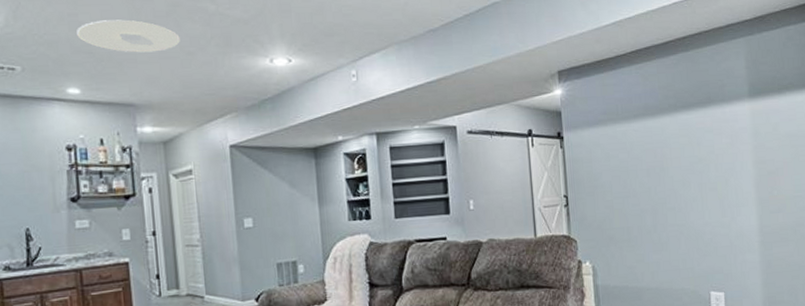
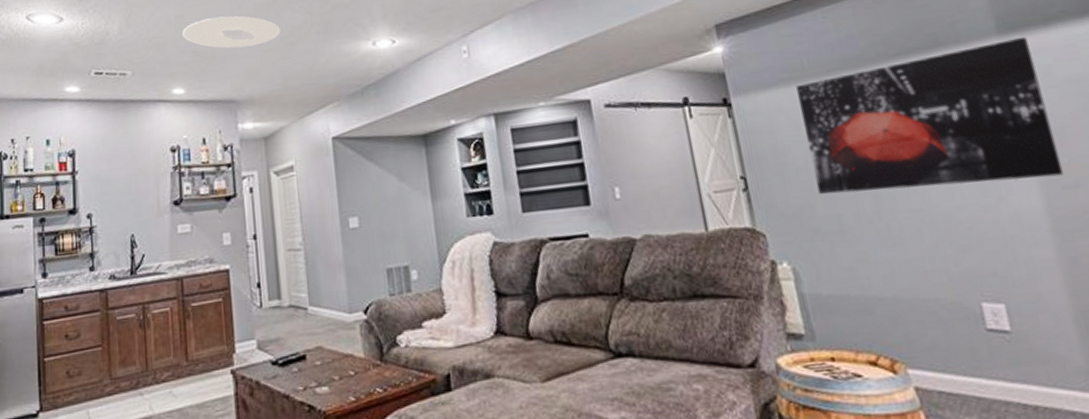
wall art: none [611,100,773,211] -> present [796,36,1064,194]

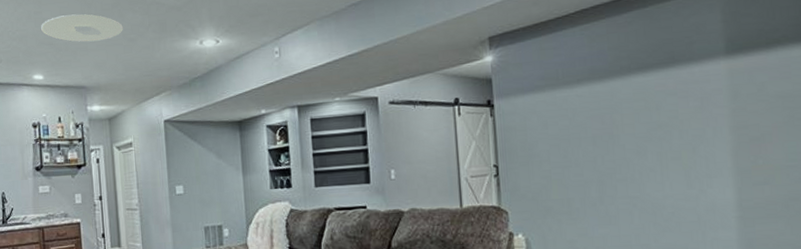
wall art: present [796,36,1064,194] -> none [550,57,757,182]

